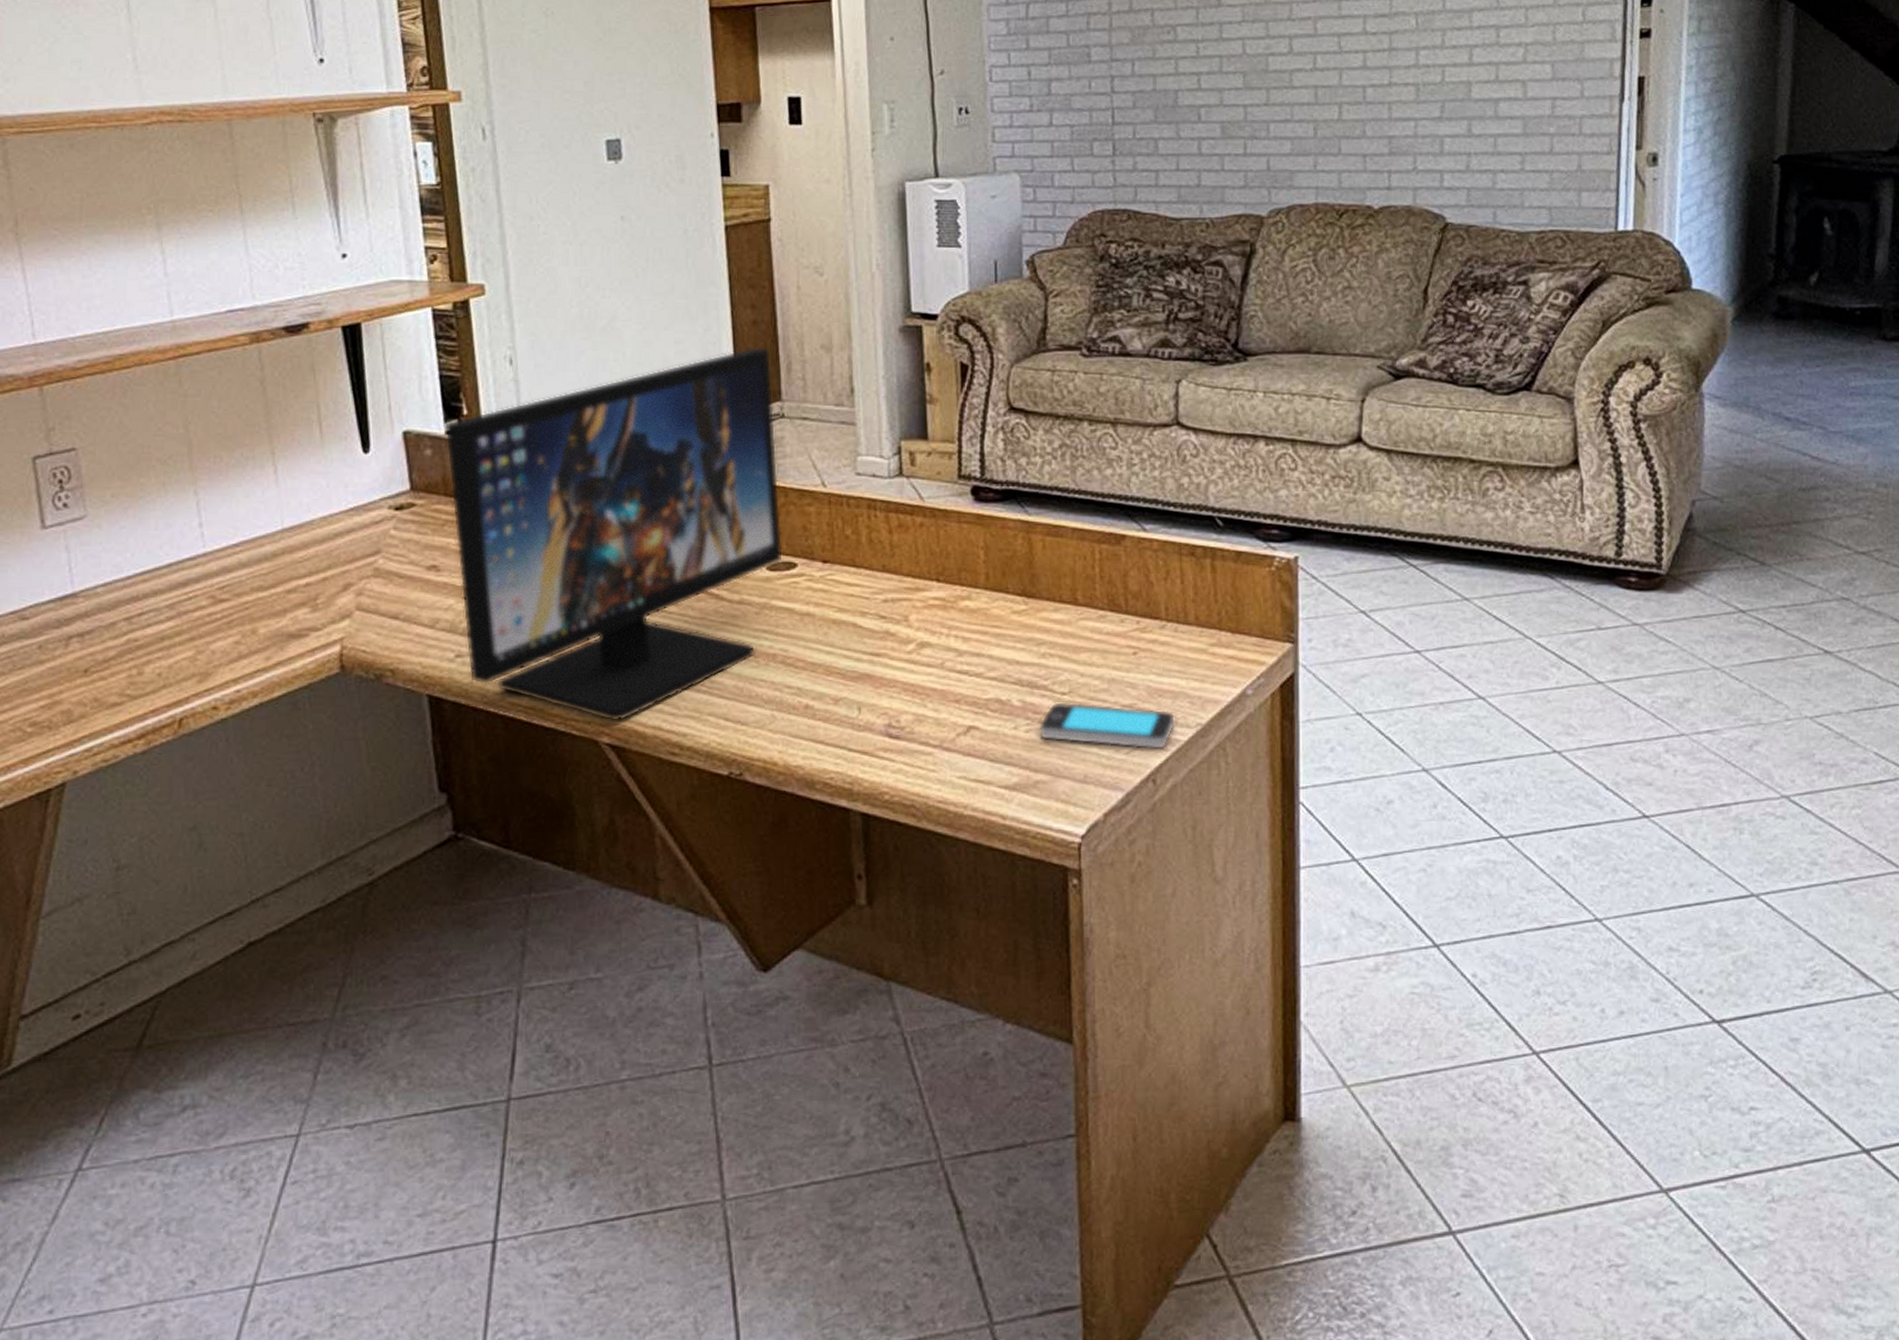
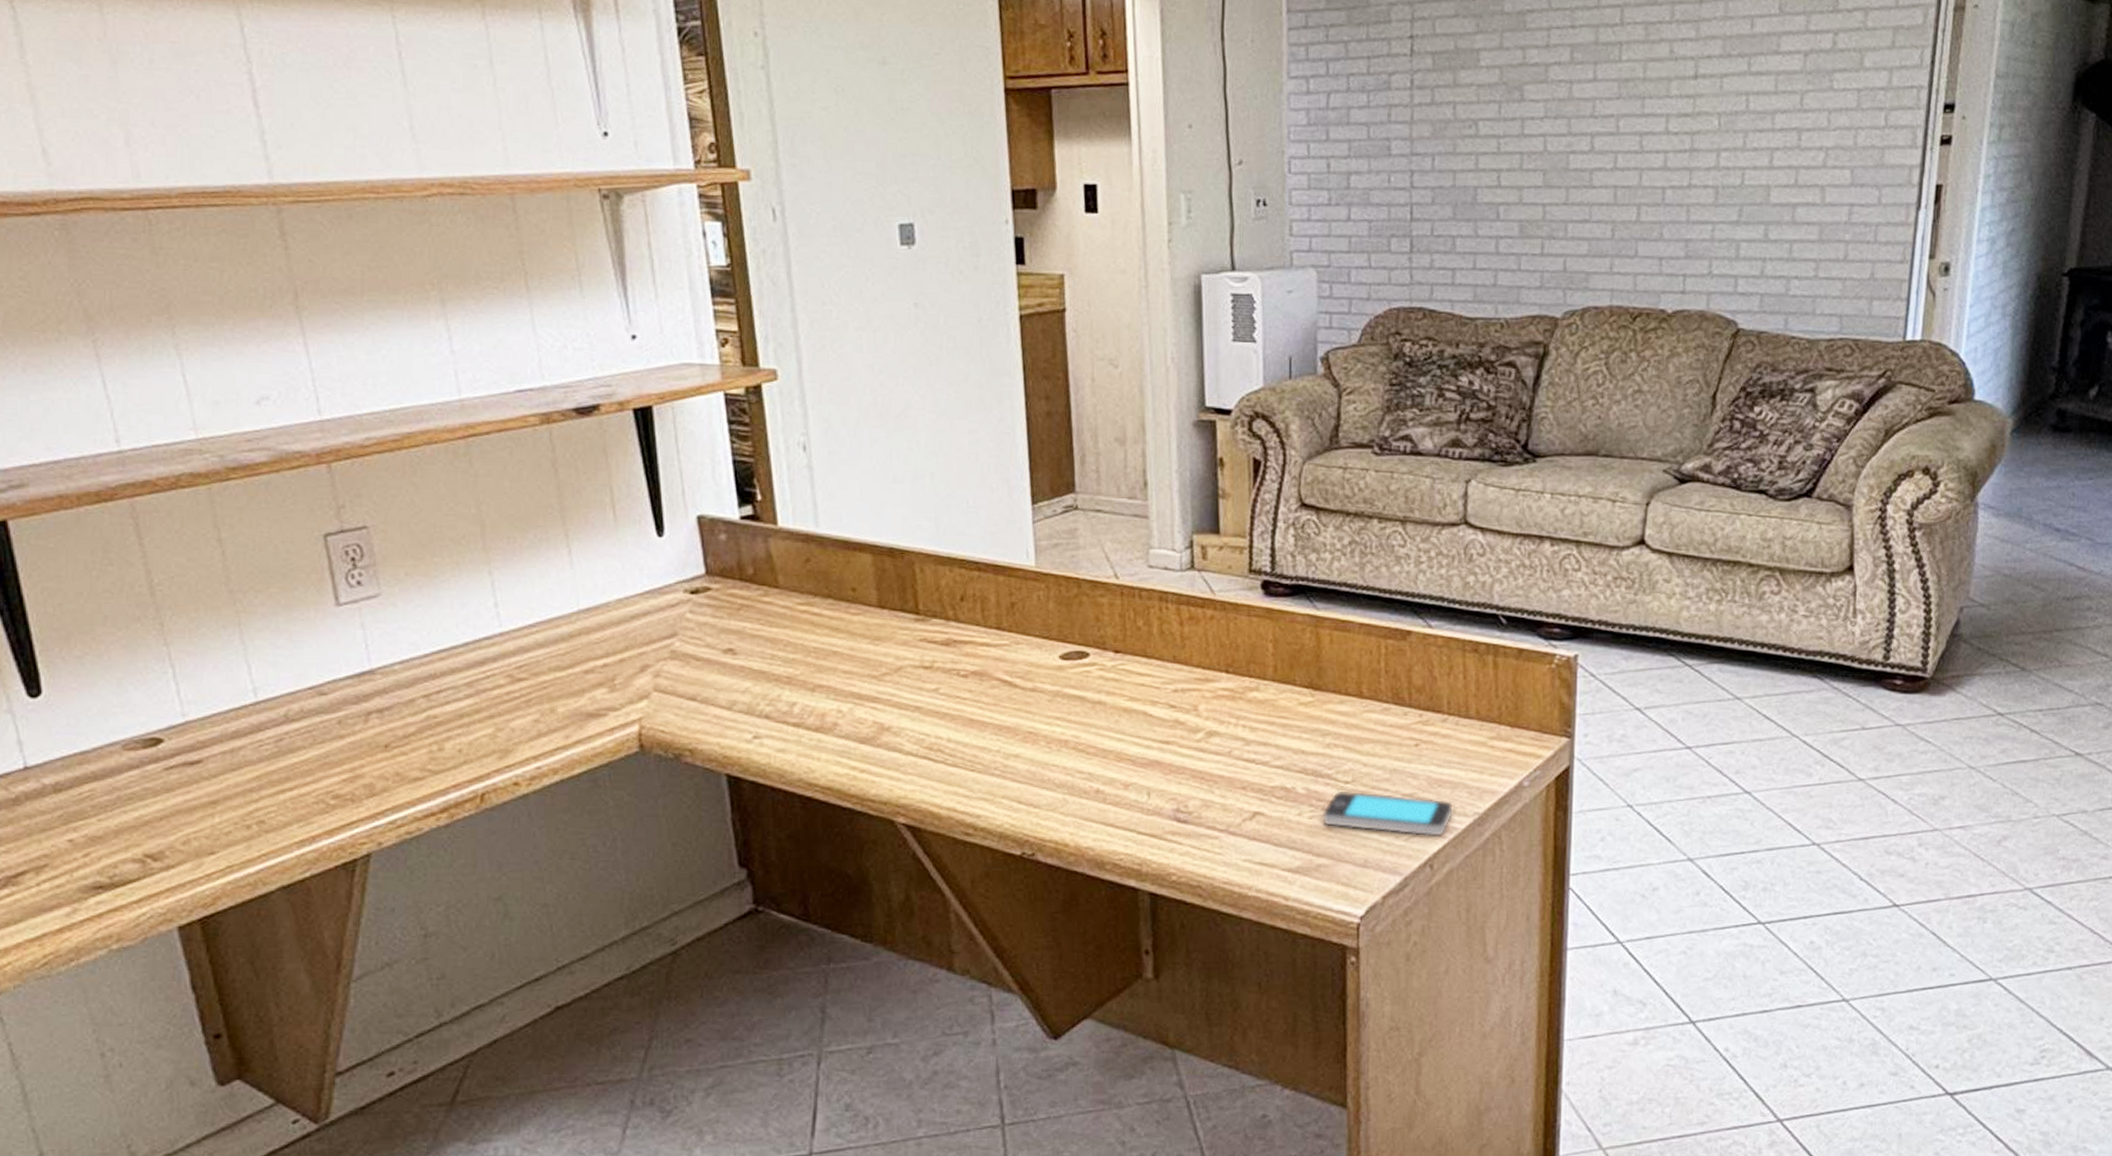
computer monitor: present [445,346,784,721] -> none [739,438,1076,802]

